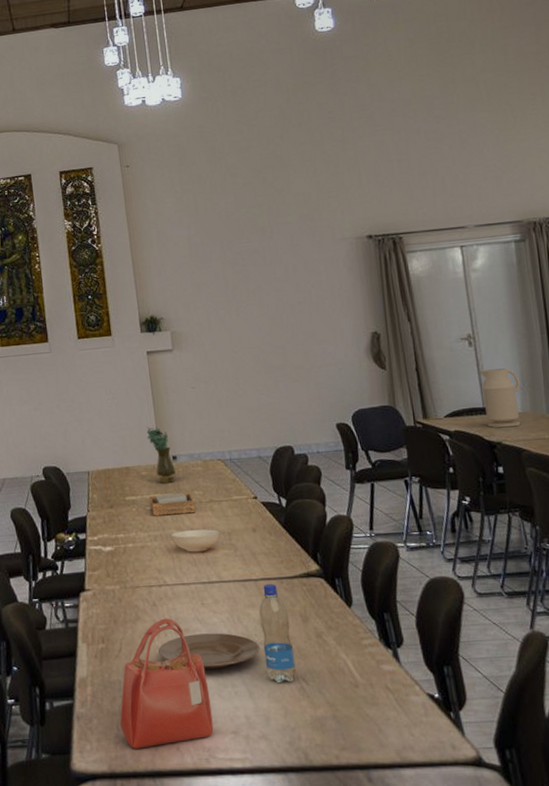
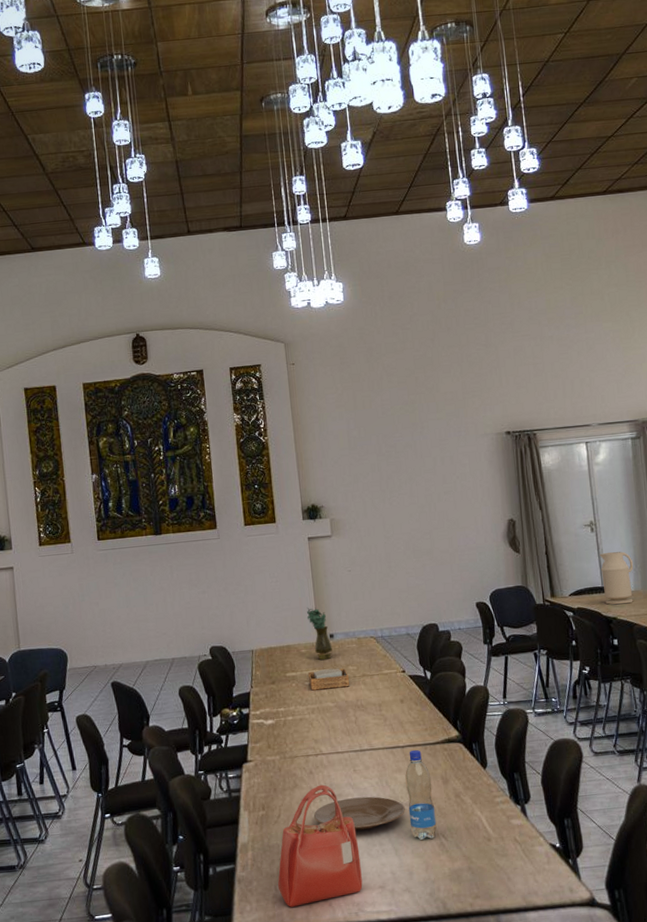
bowl: present [170,529,220,552] -> none [326,701,372,723]

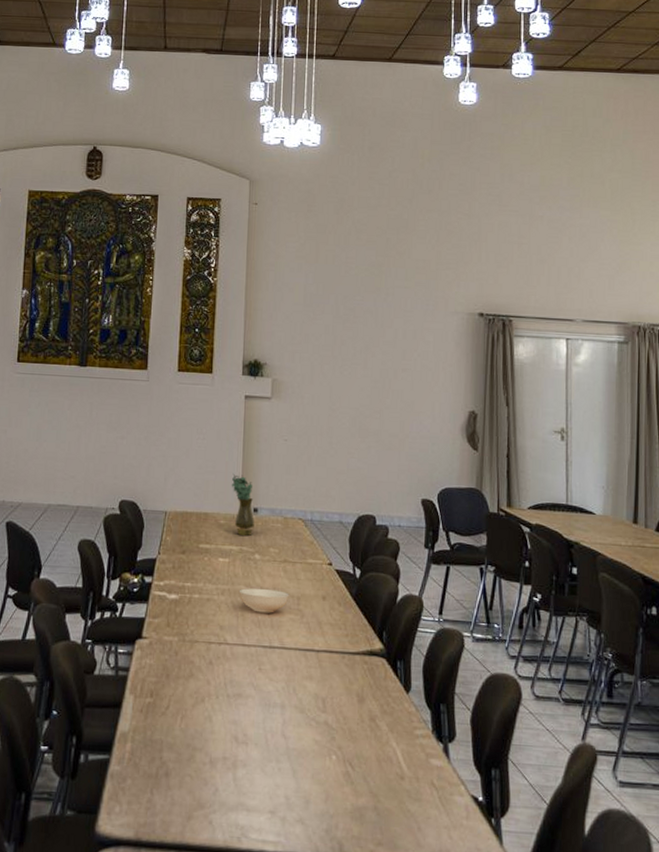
handbag: present [277,784,363,907] -> none [154,679,253,818]
napkin holder: present [307,668,350,691] -> none [222,546,269,572]
plate: present [313,796,406,831] -> none [206,700,312,741]
bowl: none [326,701,372,723] -> present [238,588,289,613]
bottle: present [405,749,437,841] -> none [314,656,345,766]
water jug: present [599,551,634,605] -> none [566,466,605,529]

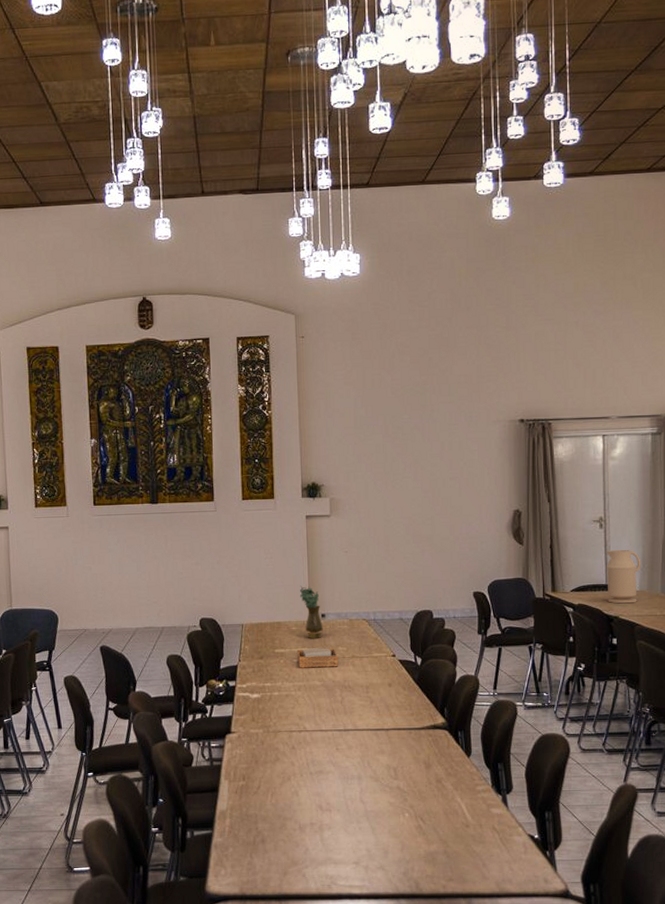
napkin holder: none [222,546,269,572] -> present [296,648,339,668]
bowl: present [238,588,289,613] -> none [313,682,359,702]
water jug: none [566,466,605,529] -> present [606,550,641,604]

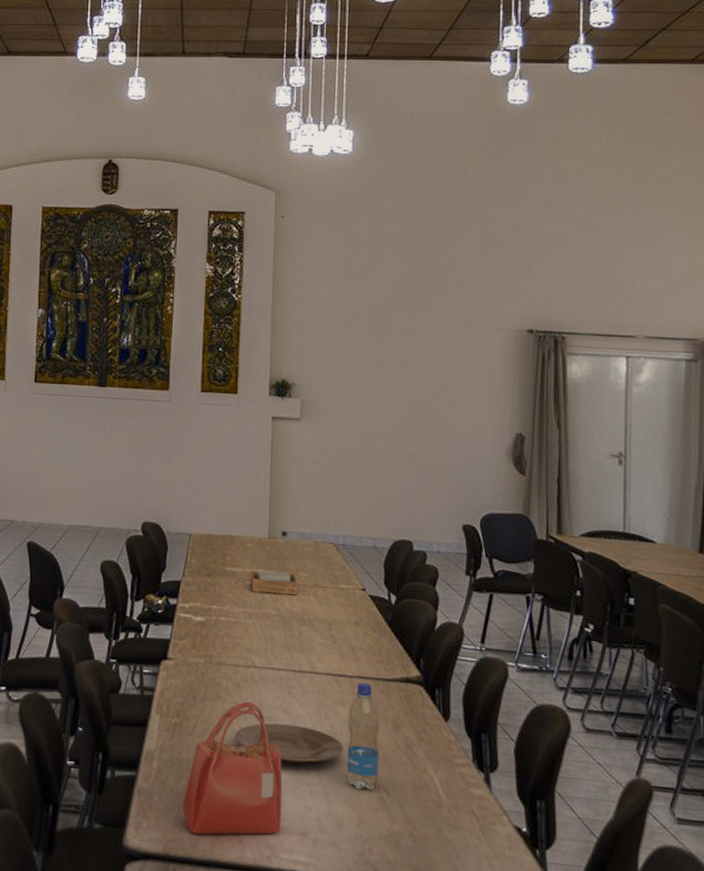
handbag: none [253,760,337,875] -> present [182,701,283,835]
plate: none [293,775,386,807] -> present [234,723,345,765]
vase: present [299,585,323,639] -> none [258,496,283,560]
bottle: none [388,733,416,822] -> present [346,682,380,791]
water jug: present [606,550,641,604] -> none [624,492,668,558]

